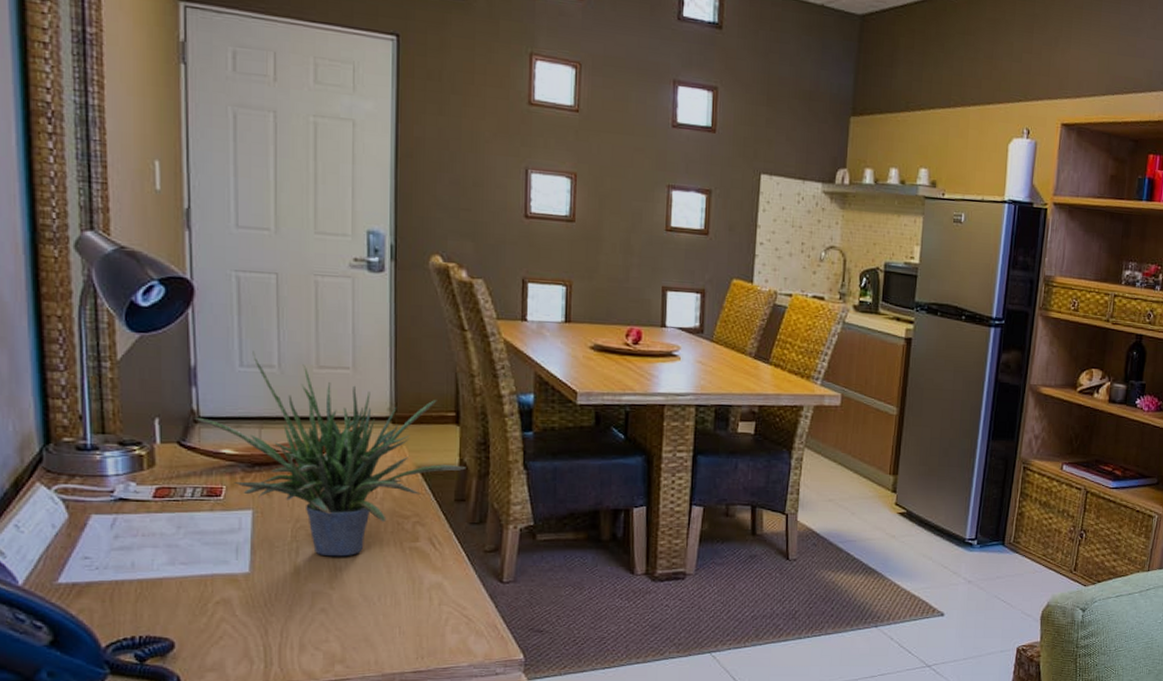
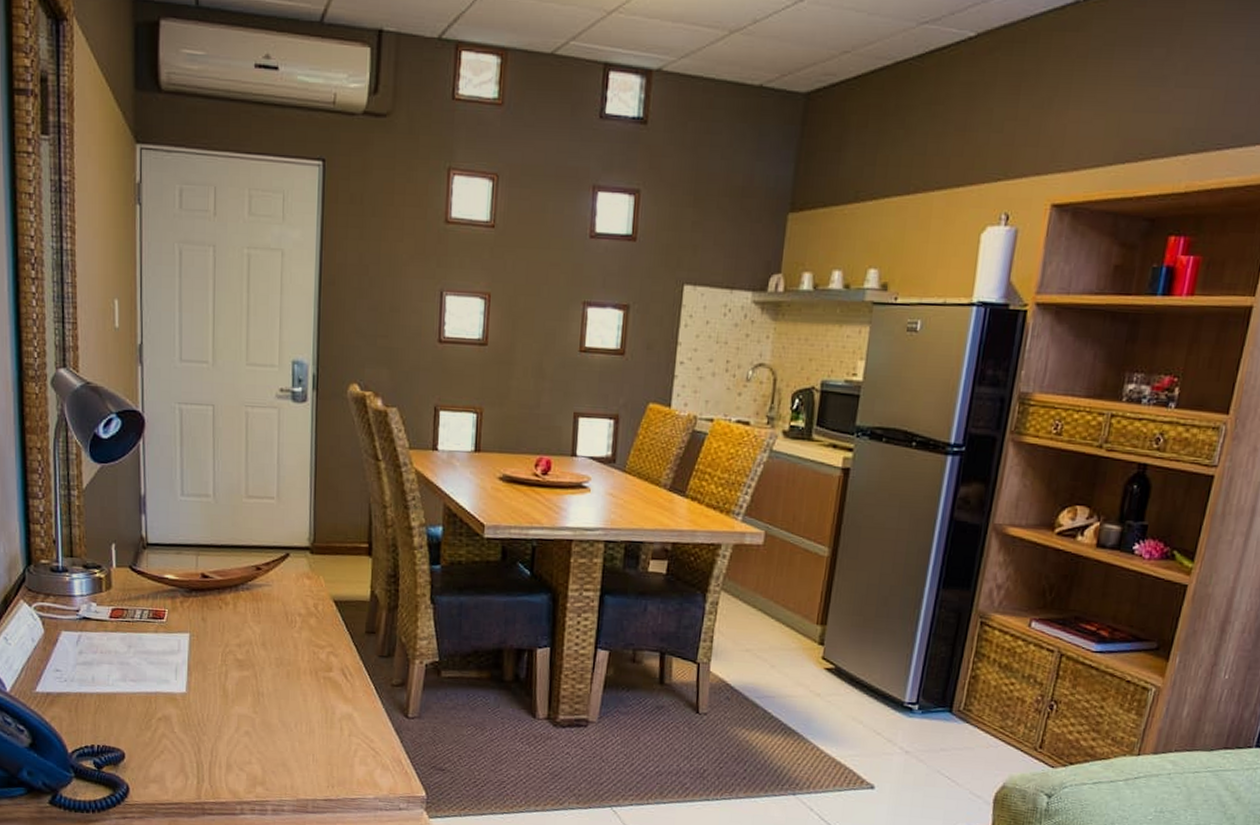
potted plant: present [194,350,466,557] -> none [143,480,377,683]

